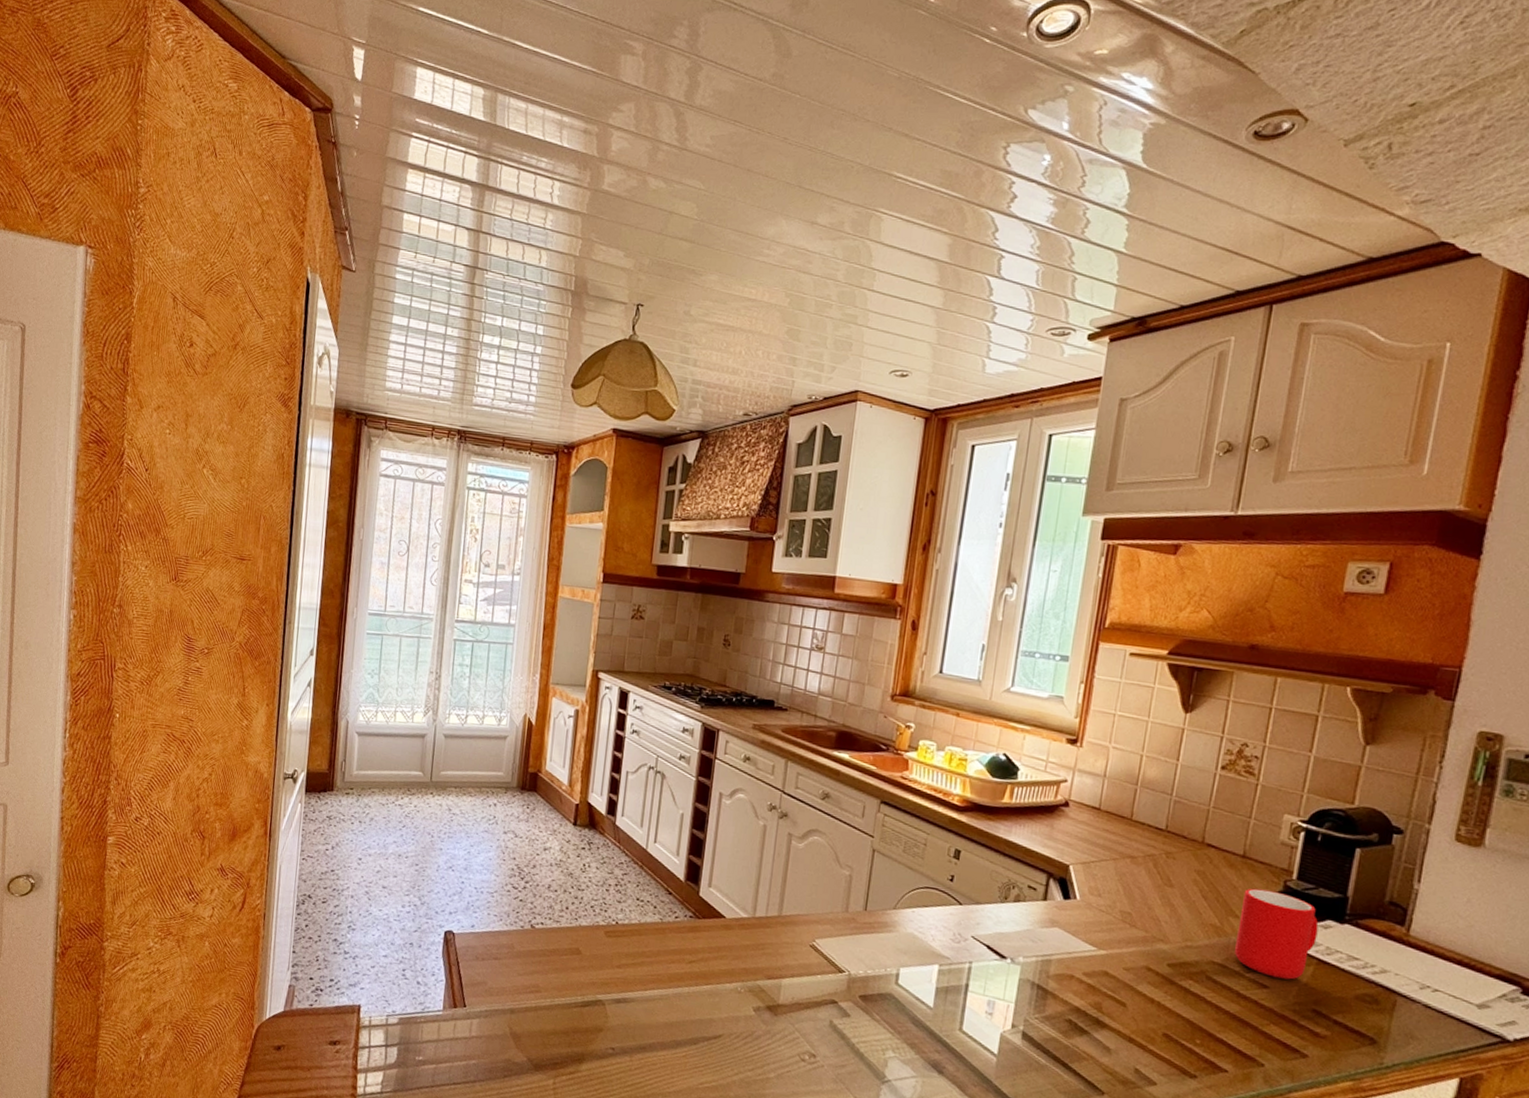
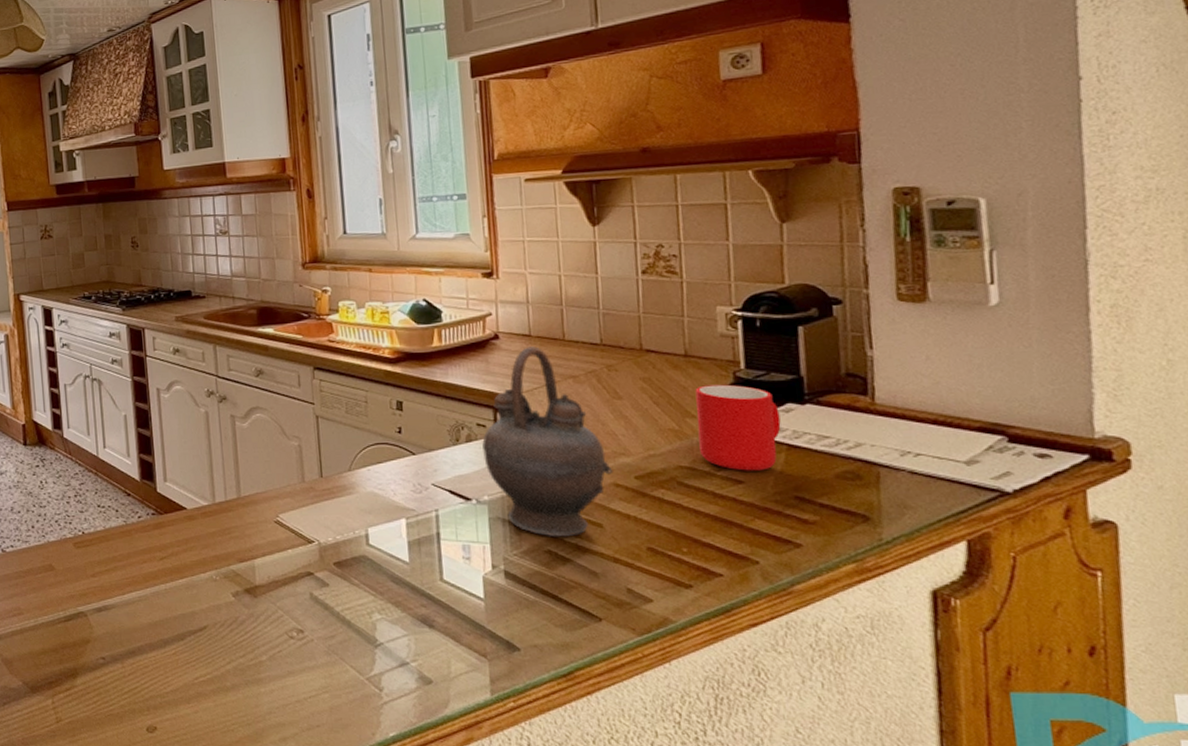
teapot: none [1027,819,1149,1010] -> present [482,346,614,537]

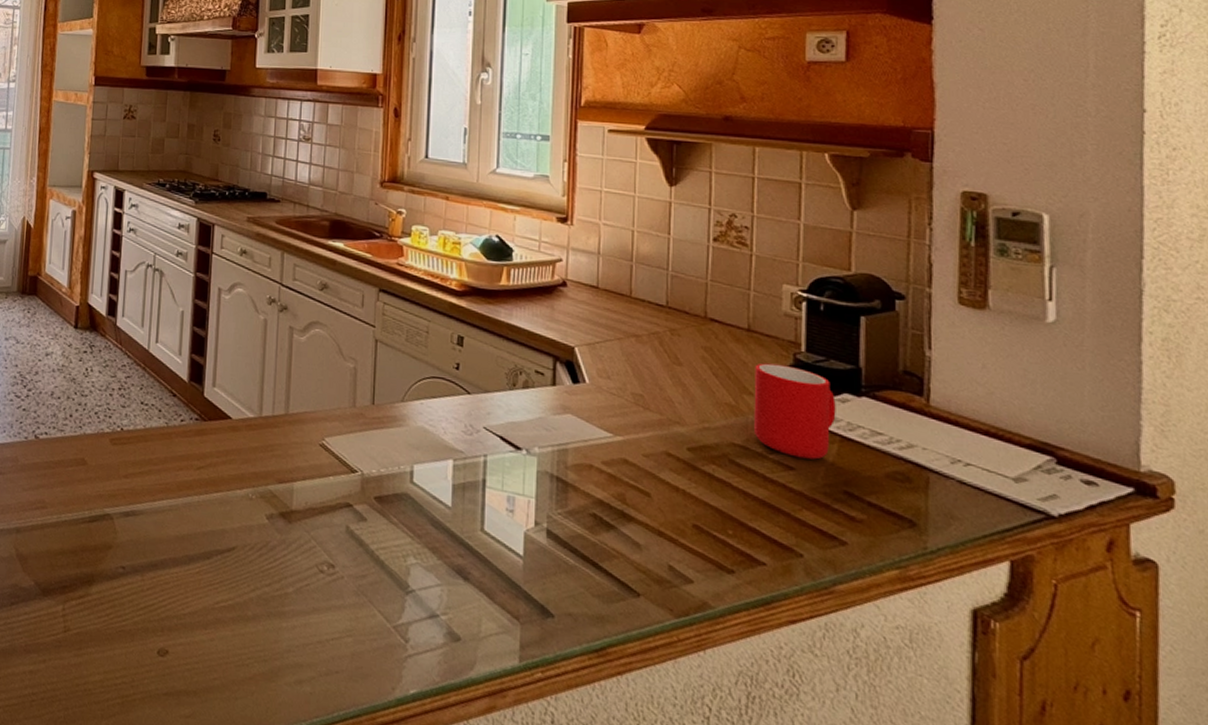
teapot: present [482,346,614,537] -> none [539,298,667,503]

